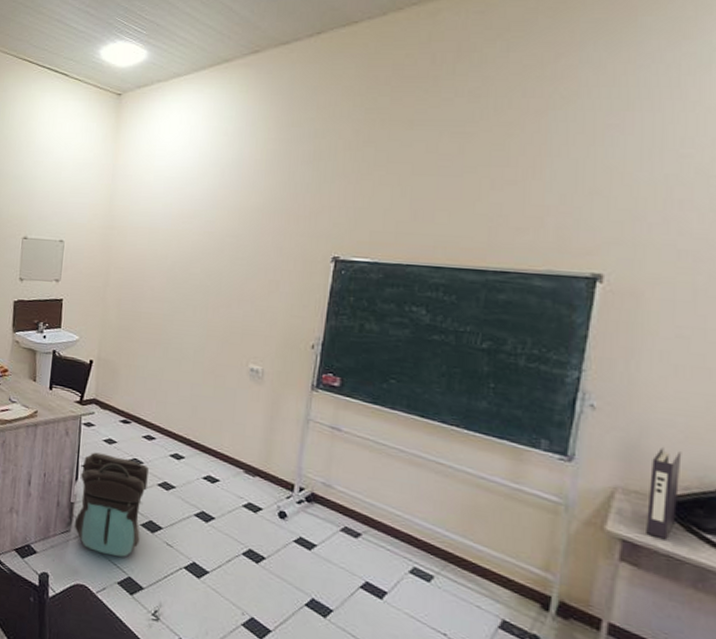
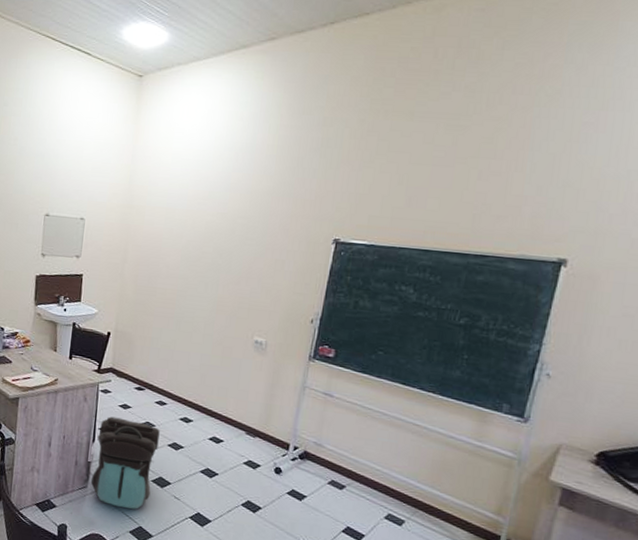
binder: present [646,447,682,540] -> none [582,410,618,488]

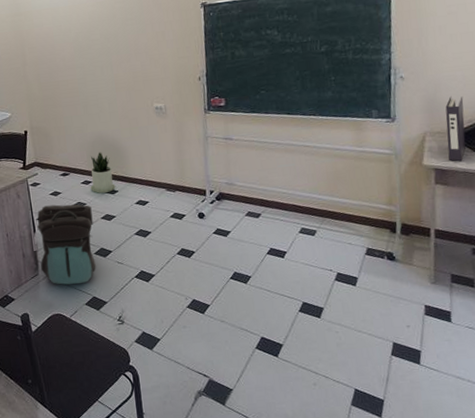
planter: none [163,374,192,420] -> present [90,152,116,193]
binder: none [582,410,618,488] -> present [445,96,466,162]

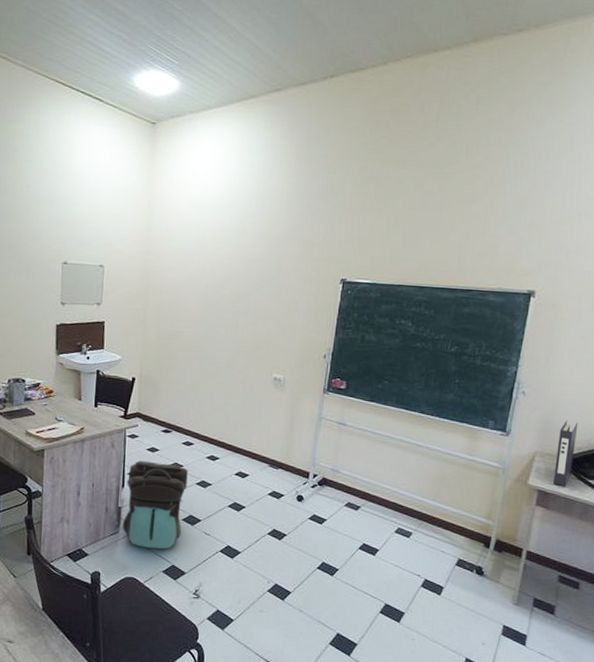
planter: present [90,152,116,193] -> none [191,414,217,458]

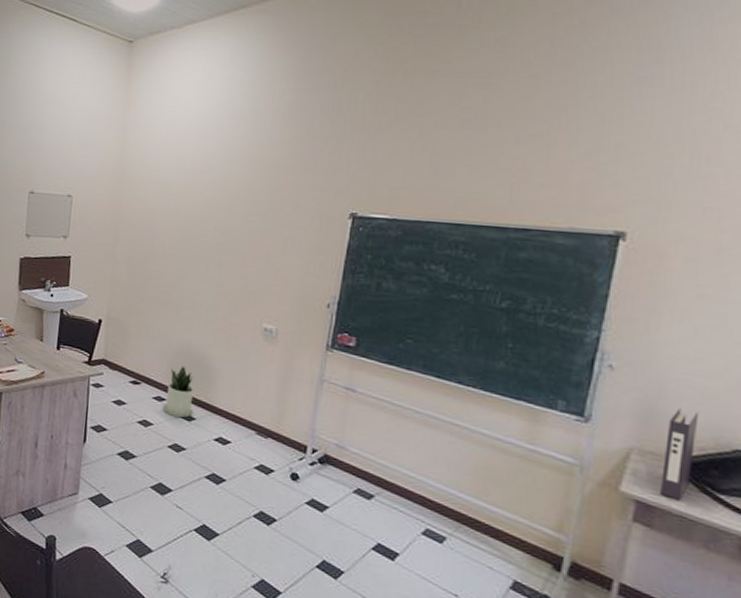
backpack: present [122,460,188,549] -> none [82,413,159,520]
planter: none [191,414,217,458] -> present [162,365,194,418]

